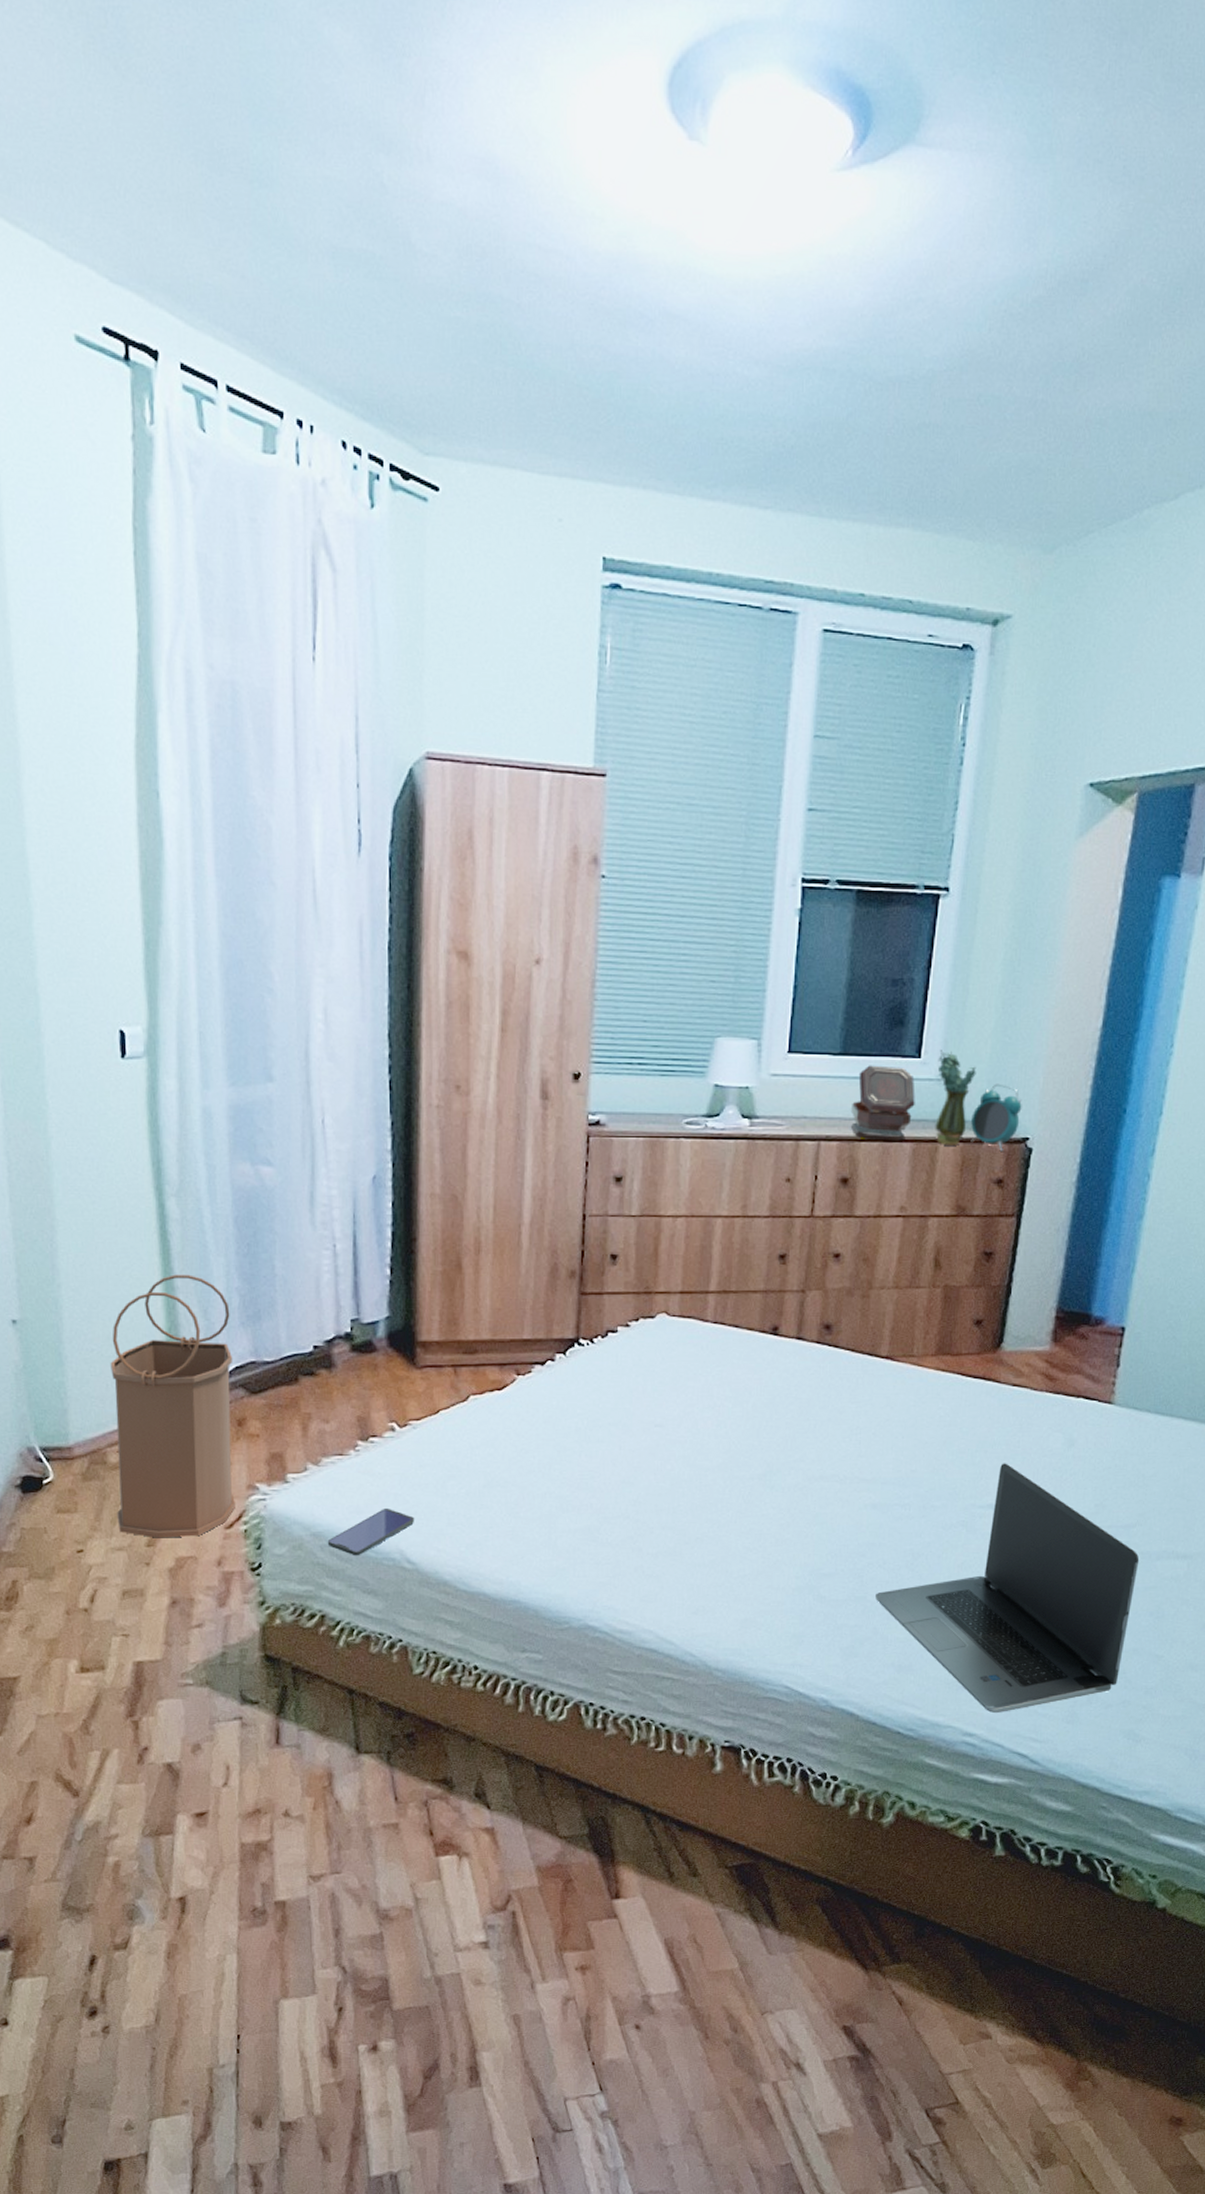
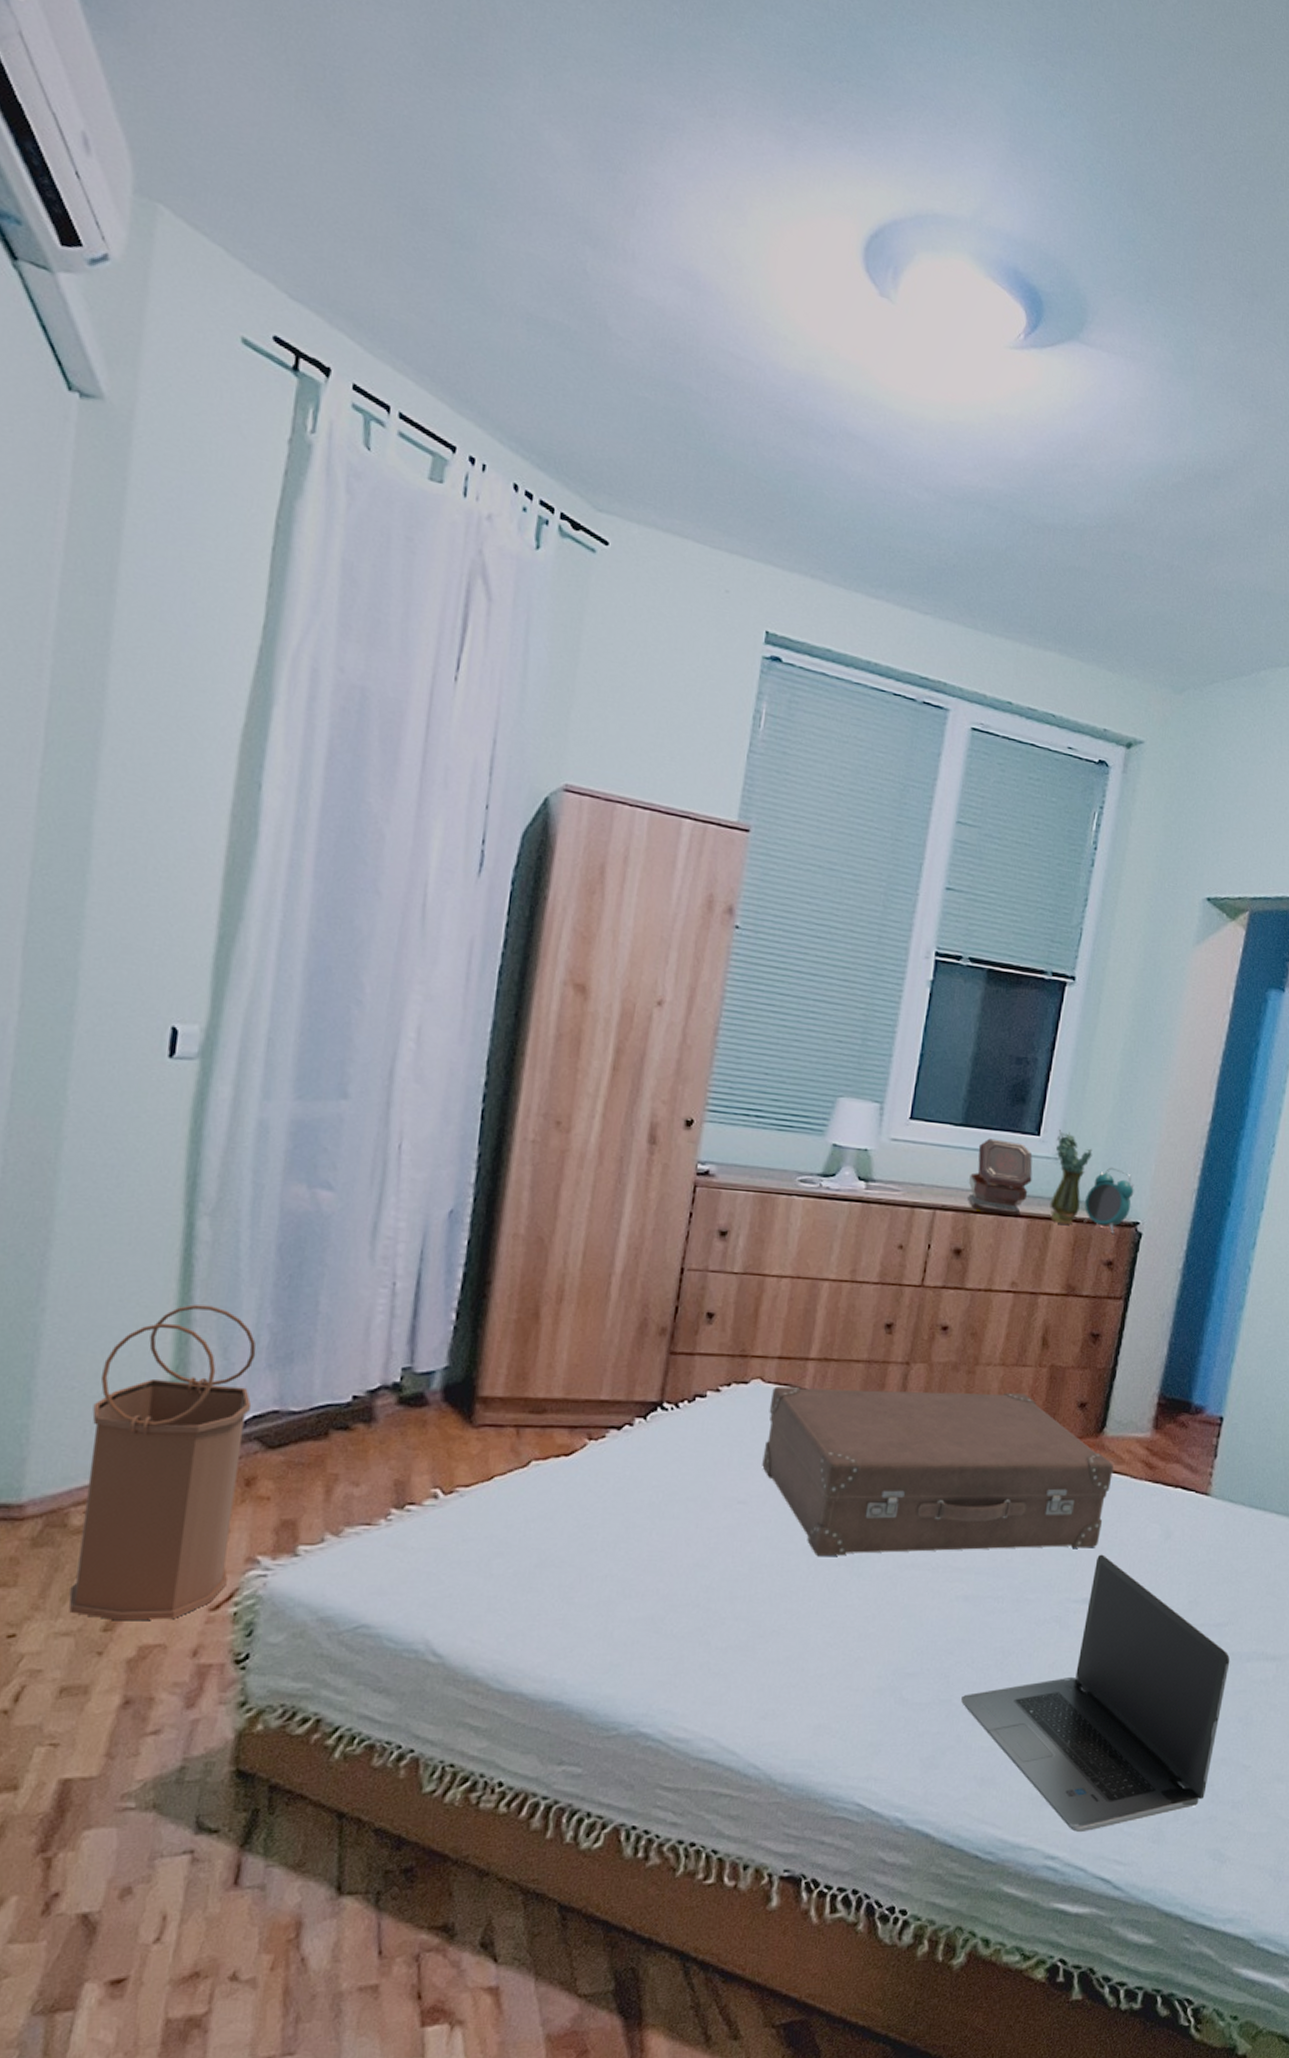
smartphone: present [327,1507,415,1556] -> none [336,1588,449,1647]
suitcase: none [674,1314,1013,1471] -> present [762,1386,1113,1556]

